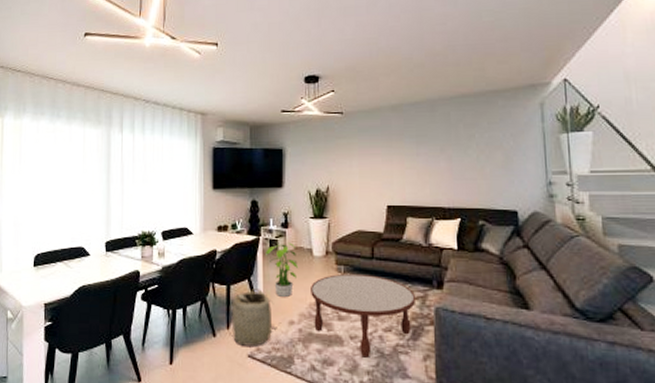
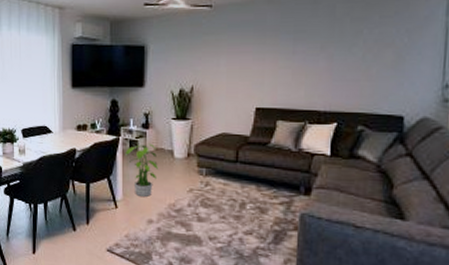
basket: present [227,287,280,346] -> none [87,186,139,242]
coffee table: present [311,273,415,358] -> none [171,176,280,258]

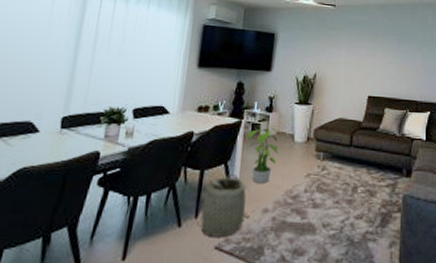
basket: none [87,186,139,242] -> present [195,173,254,237]

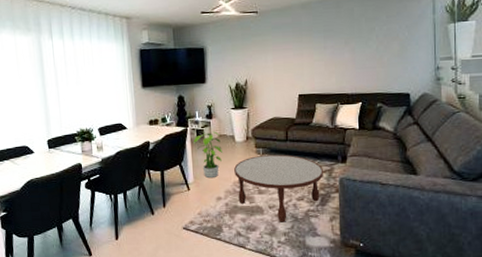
basket: present [195,173,254,237] -> none [164,171,209,220]
coffee table: none [288,160,386,246] -> present [234,154,323,222]

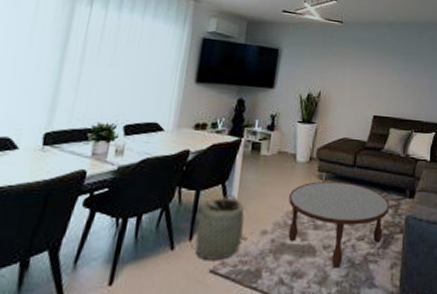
basket: none [164,171,209,220] -> present [189,193,252,260]
potted plant: present [193,131,223,179] -> none [245,145,280,205]

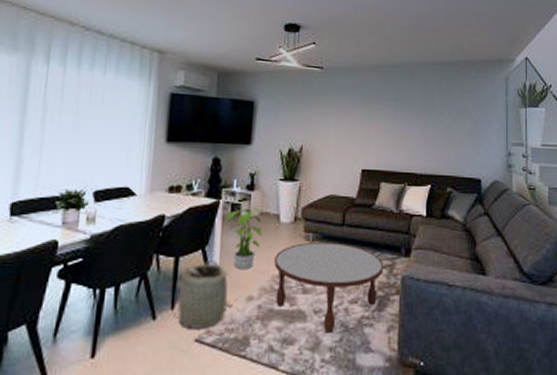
potted plant: none [245,145,280,205] -> present [225,207,263,270]

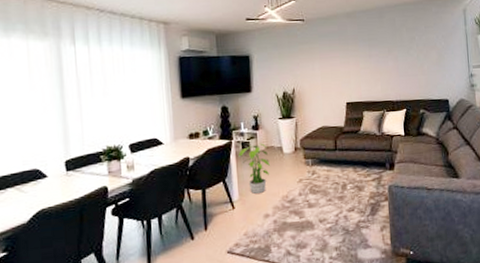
basket: present [171,259,237,329] -> none [205,188,256,244]
coffee table: present [274,241,383,333] -> none [282,164,373,237]

